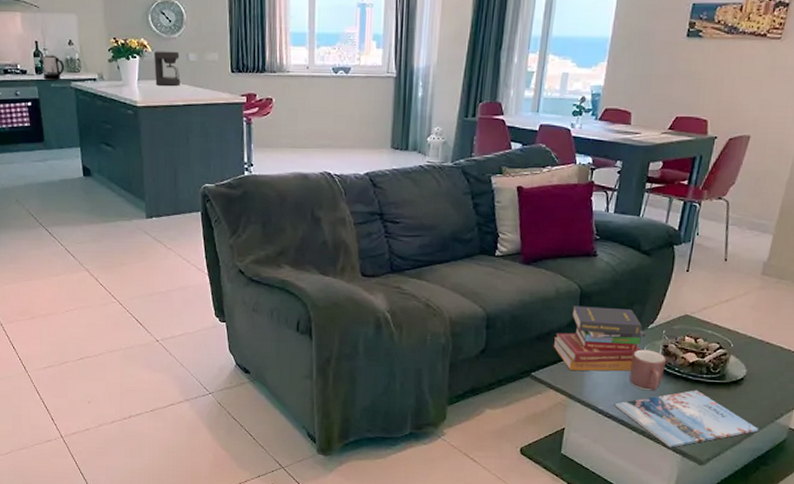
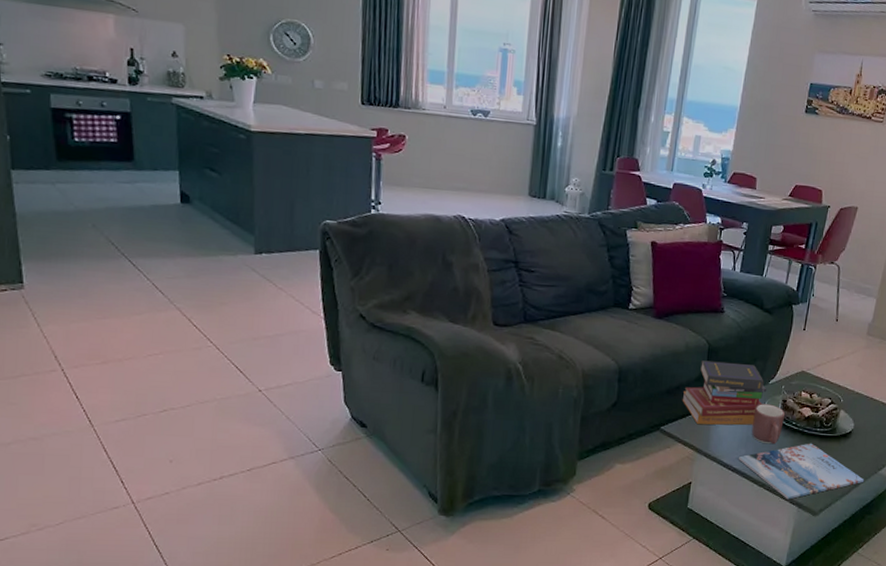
kettle: present [42,55,65,80] -> none [137,65,166,94]
coffee maker: present [154,51,181,86] -> none [273,73,304,113]

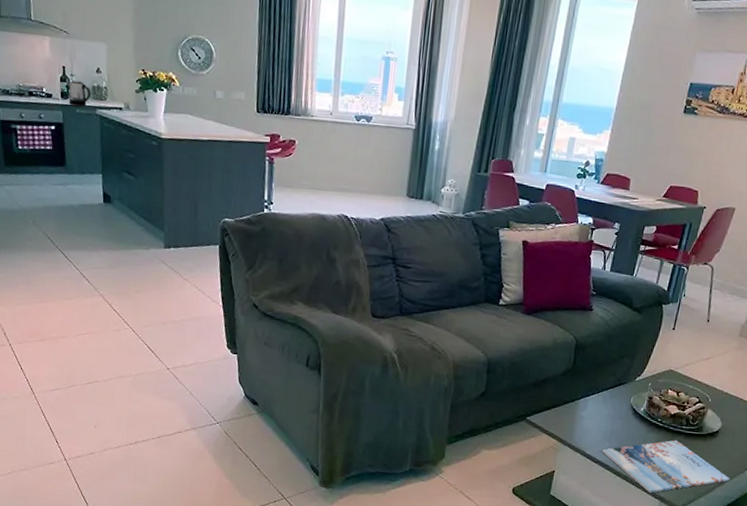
kettle: none [137,65,166,94] -> present [68,80,91,106]
books: present [682,360,767,425] -> none [548,356,633,420]
mug: present [751,404,786,445] -> none [615,399,651,440]

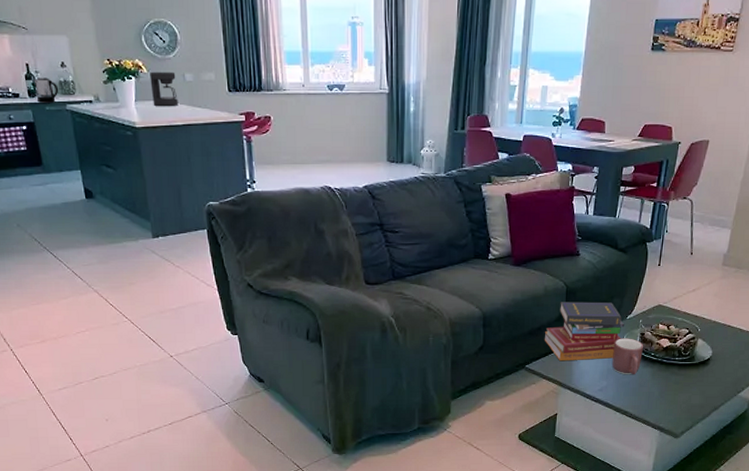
coffee maker: none [181,85,207,121] -> present [150,71,179,106]
books: none [548,356,633,420] -> present [544,301,625,361]
magazine: present [602,440,730,493] -> none [601,371,724,425]
mug: none [615,399,651,440] -> present [611,338,644,375]

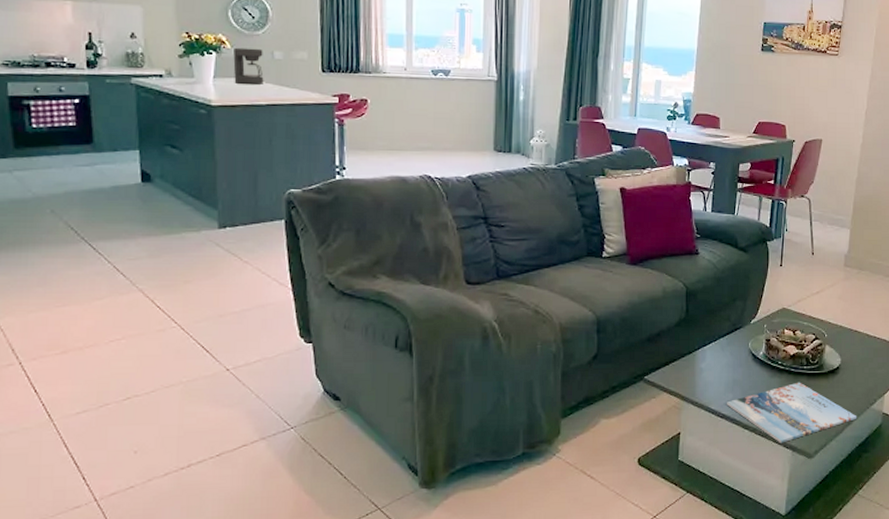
kettle: present [35,77,59,103] -> none [96,48,125,75]
books: present [544,301,625,361] -> none [663,304,749,372]
magazine: none [601,371,724,425] -> present [727,382,857,443]
mug: present [611,338,644,375] -> none [737,345,770,387]

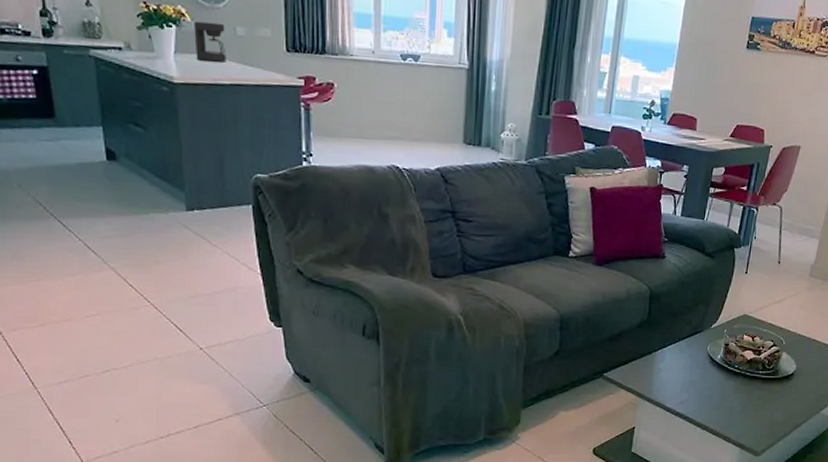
magazine: present [727,382,857,443] -> none [682,385,806,441]

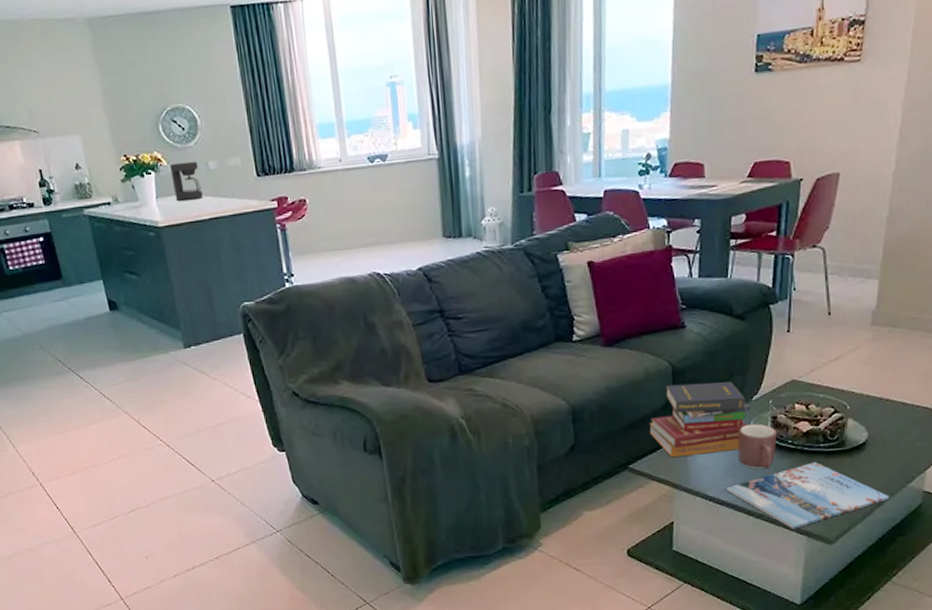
books: none [624,306,709,371] -> present [649,382,750,458]
magazine: none [682,385,806,441] -> present [727,461,890,529]
mug: none [693,348,728,388] -> present [737,423,778,470]

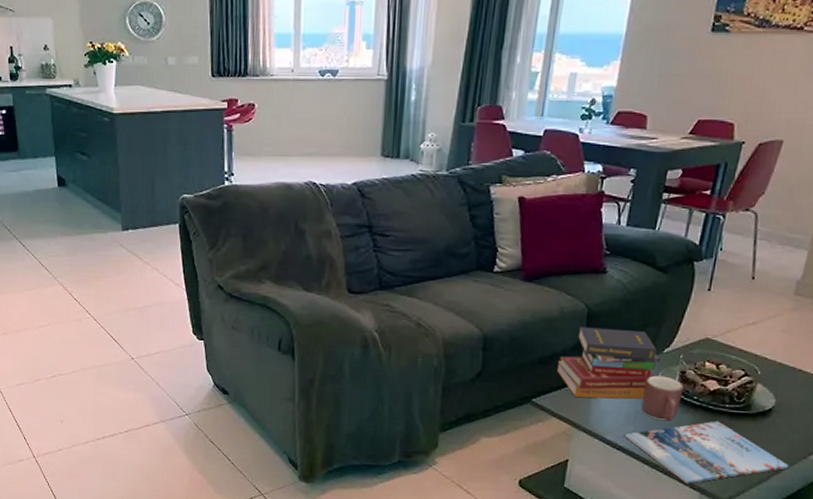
coffee maker: present [170,161,203,201] -> none [131,55,159,91]

